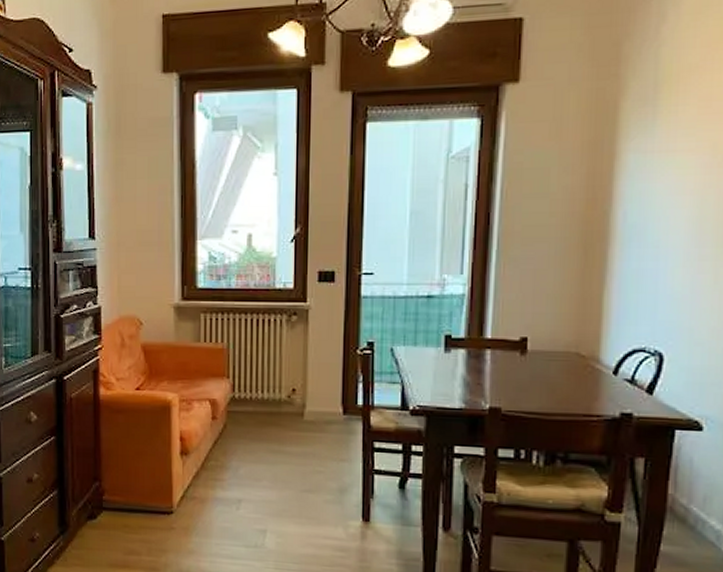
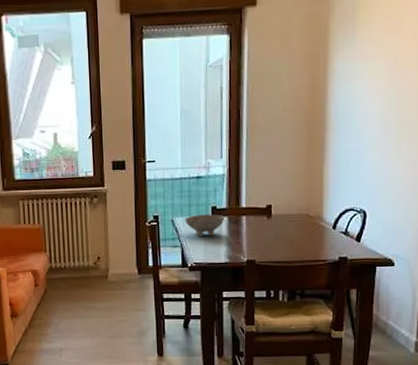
bowl: none [408,344,463,373] -> present [185,214,225,237]

